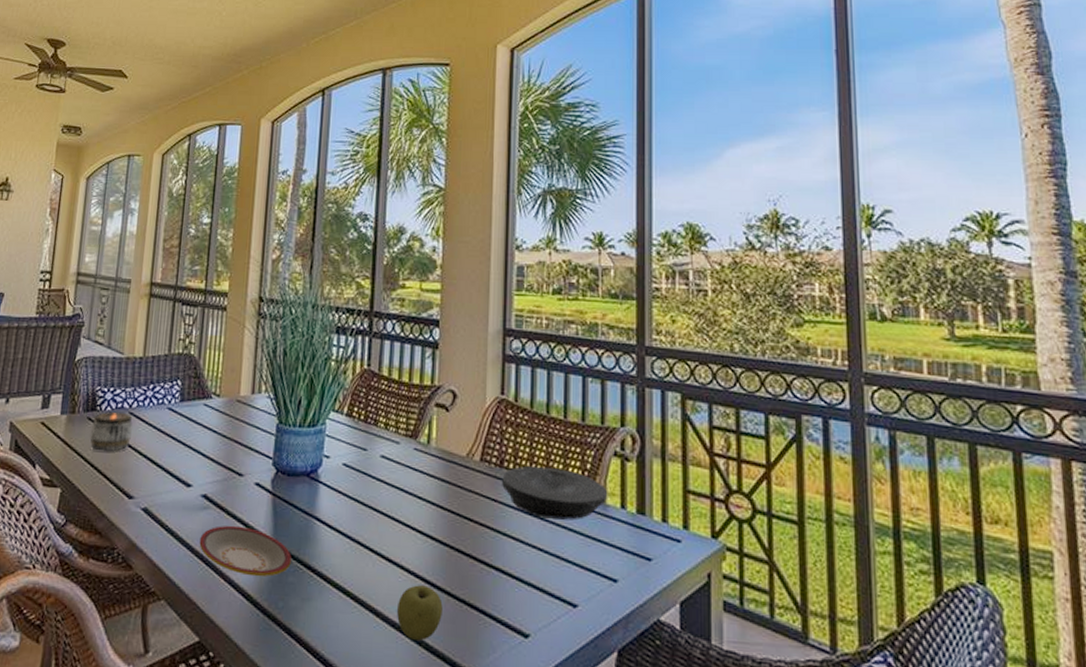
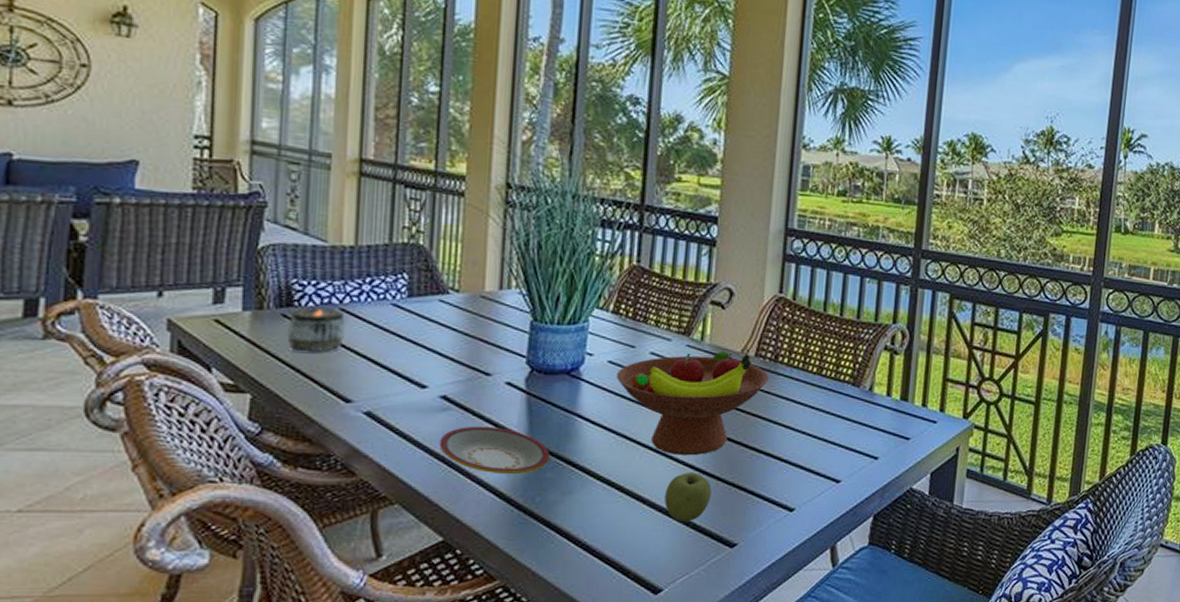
fruit bowl: none [350,455,495,567] -> present [616,351,769,456]
plate: present [502,466,607,520] -> none [776,360,875,408]

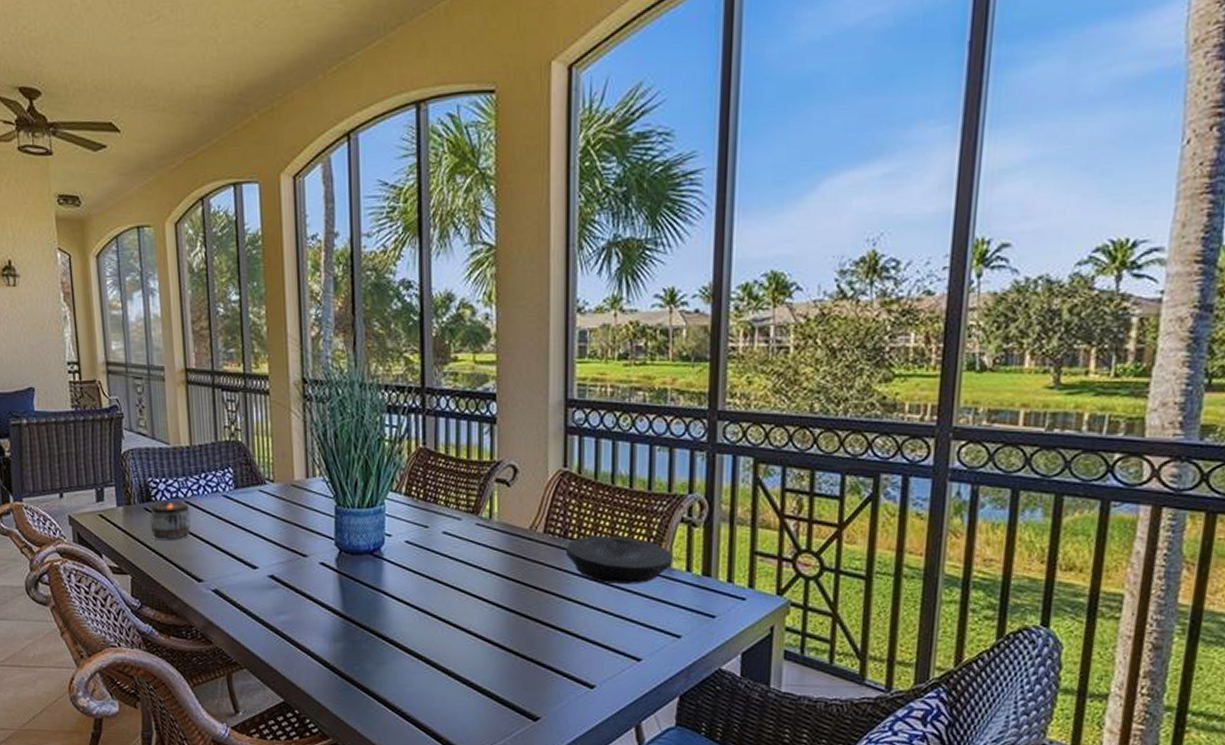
plate: present [439,425,550,475] -> none [272,601,363,646]
fruit bowl: present [616,351,769,456] -> none [414,529,559,631]
apple: present [664,473,712,523] -> none [468,647,511,695]
plate: none [776,360,875,408] -> present [566,535,672,584]

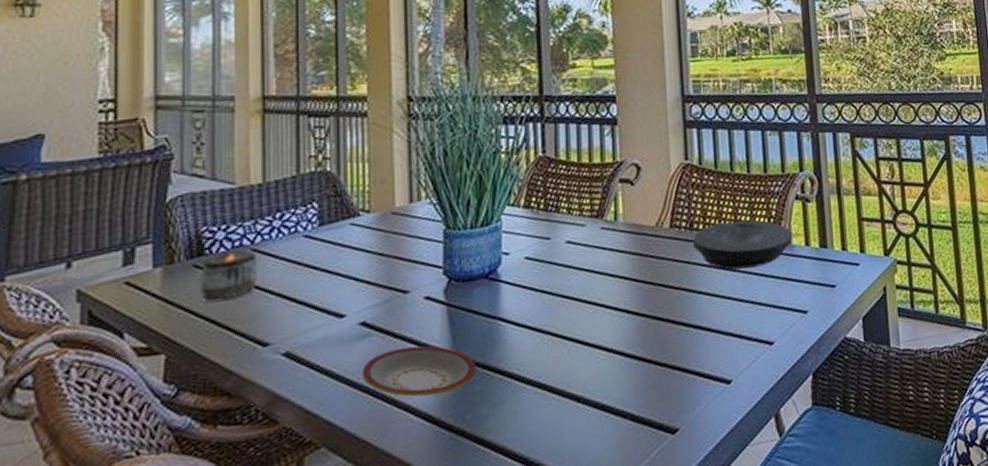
plate: none [272,601,363,646] -> present [362,345,476,397]

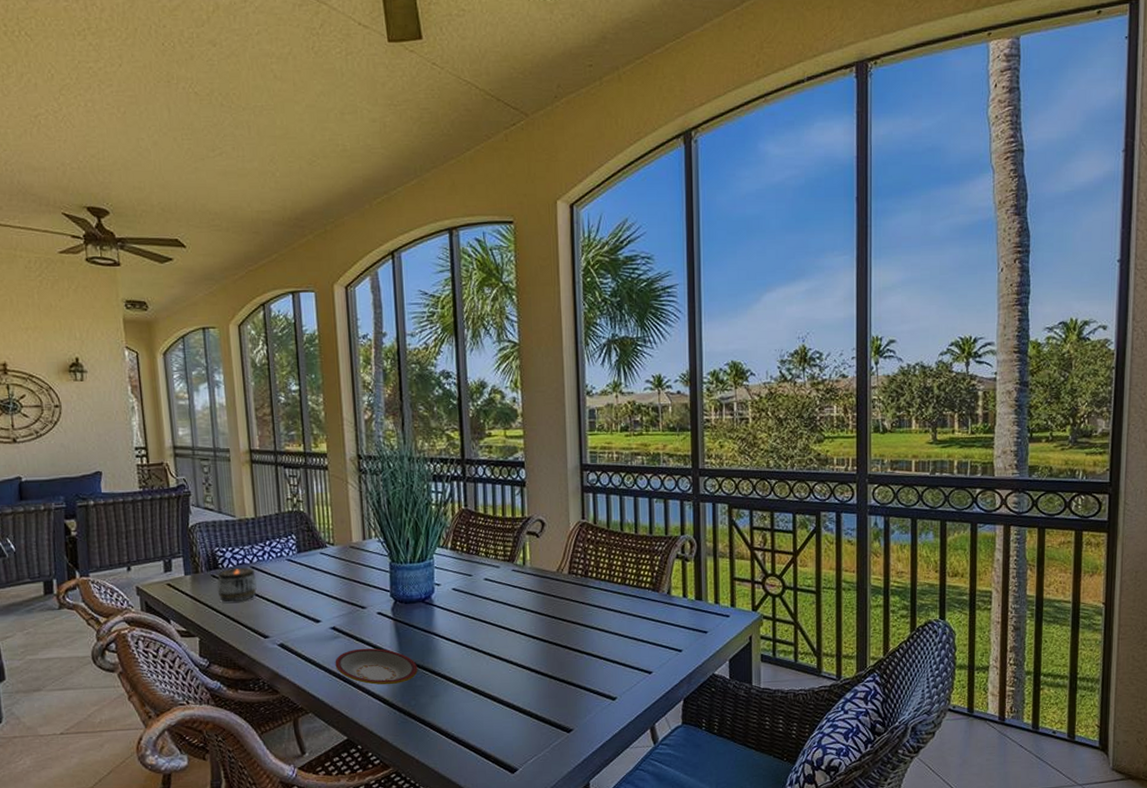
plate: present [693,220,792,270] -> none [587,572,672,612]

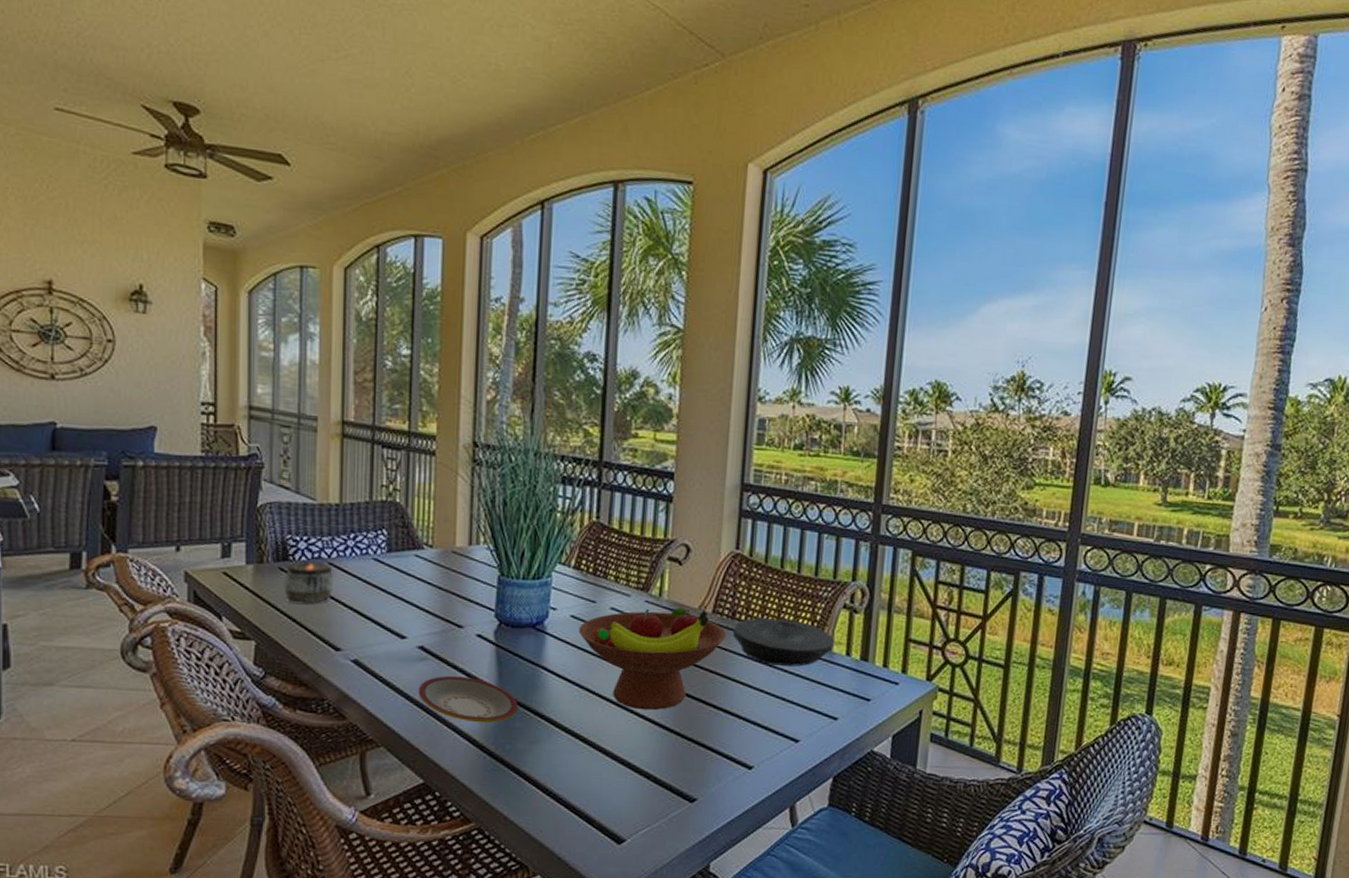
fruit bowl: none [460,572,582,660] -> present [578,607,726,711]
plate: none [587,572,672,612] -> present [733,617,834,667]

